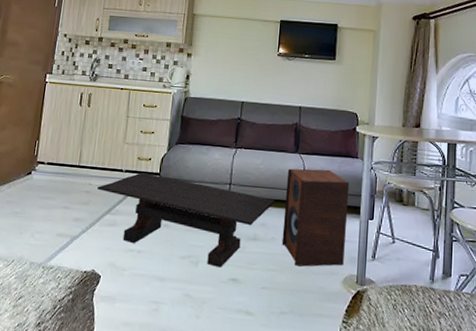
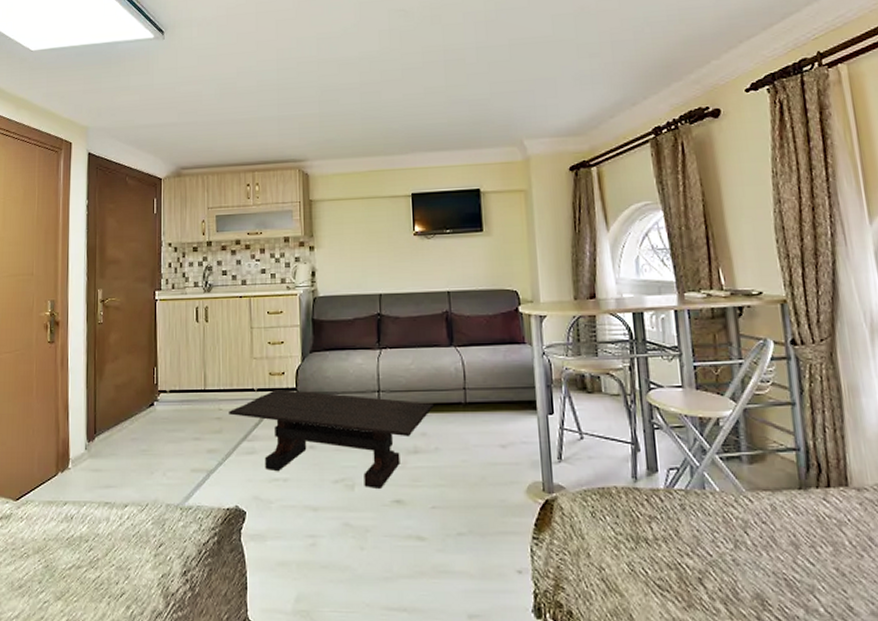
speaker: present [281,168,350,267] -> none [443,361,525,478]

